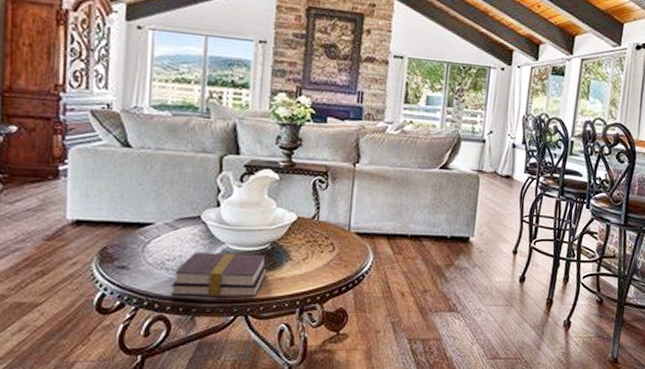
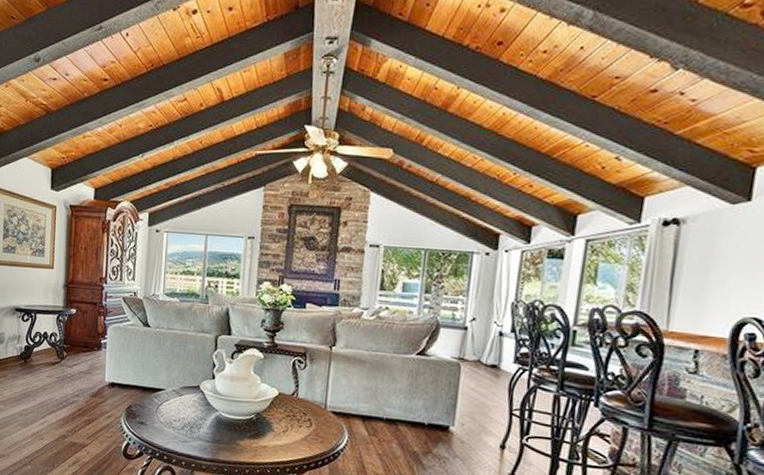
book: present [170,252,267,297] -> none [176,416,252,460]

